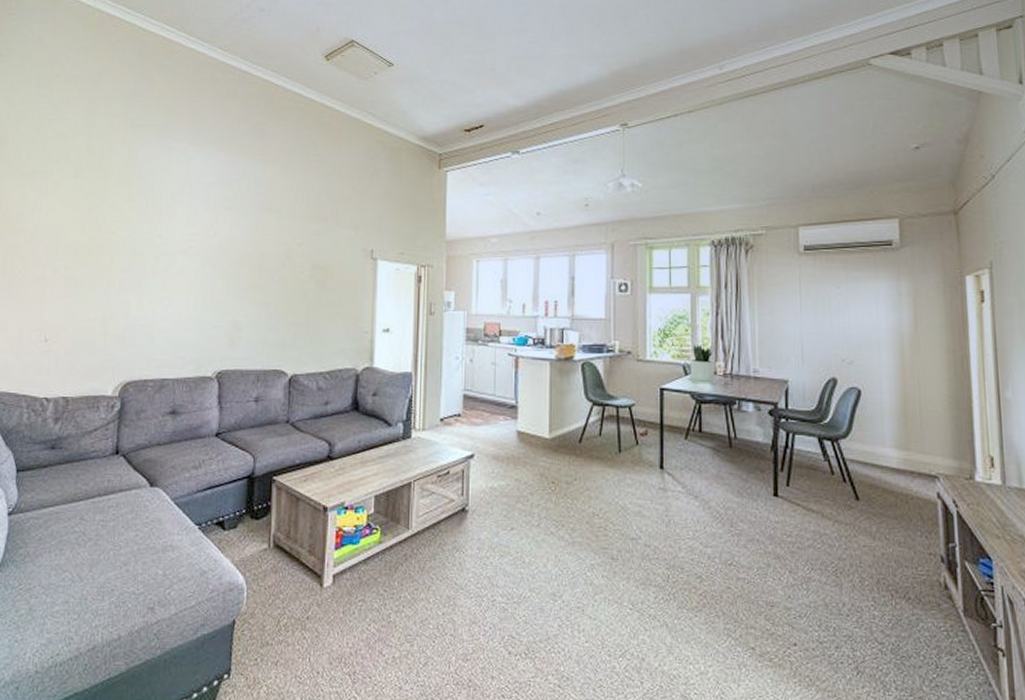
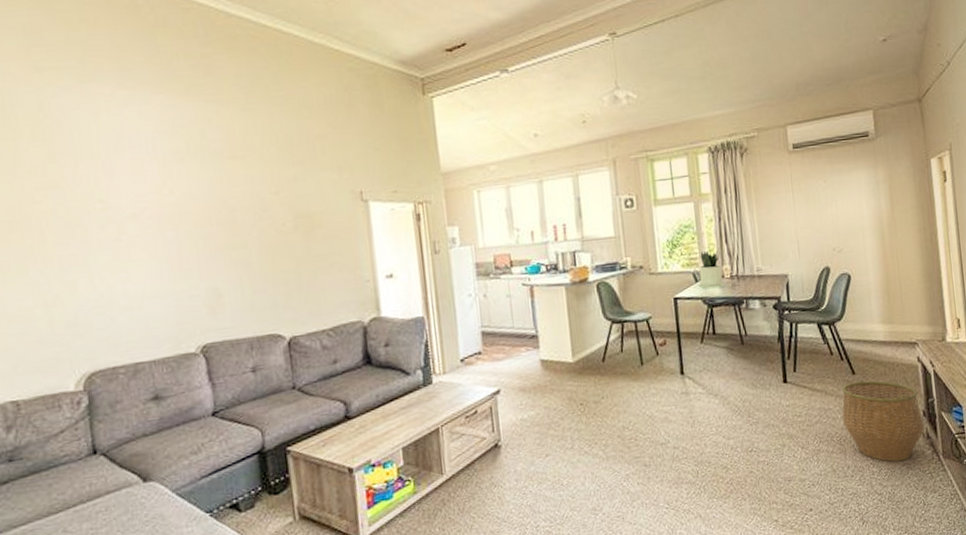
basket: none [839,505,941,610] -> present [841,378,924,462]

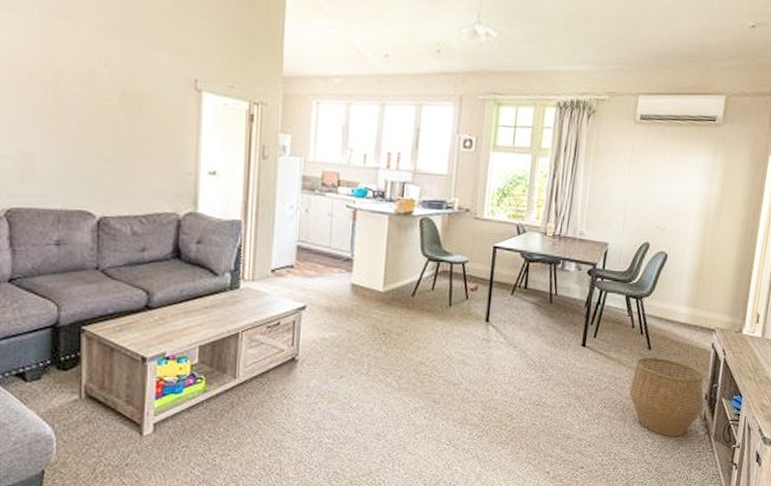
planter: present [698,250,725,290] -> none [519,205,548,245]

